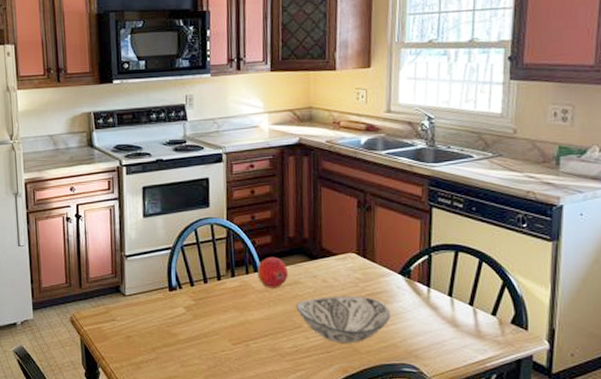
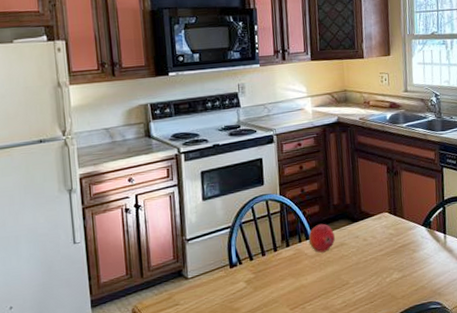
decorative bowl: present [296,295,391,343] -> none [343,249,419,293]

